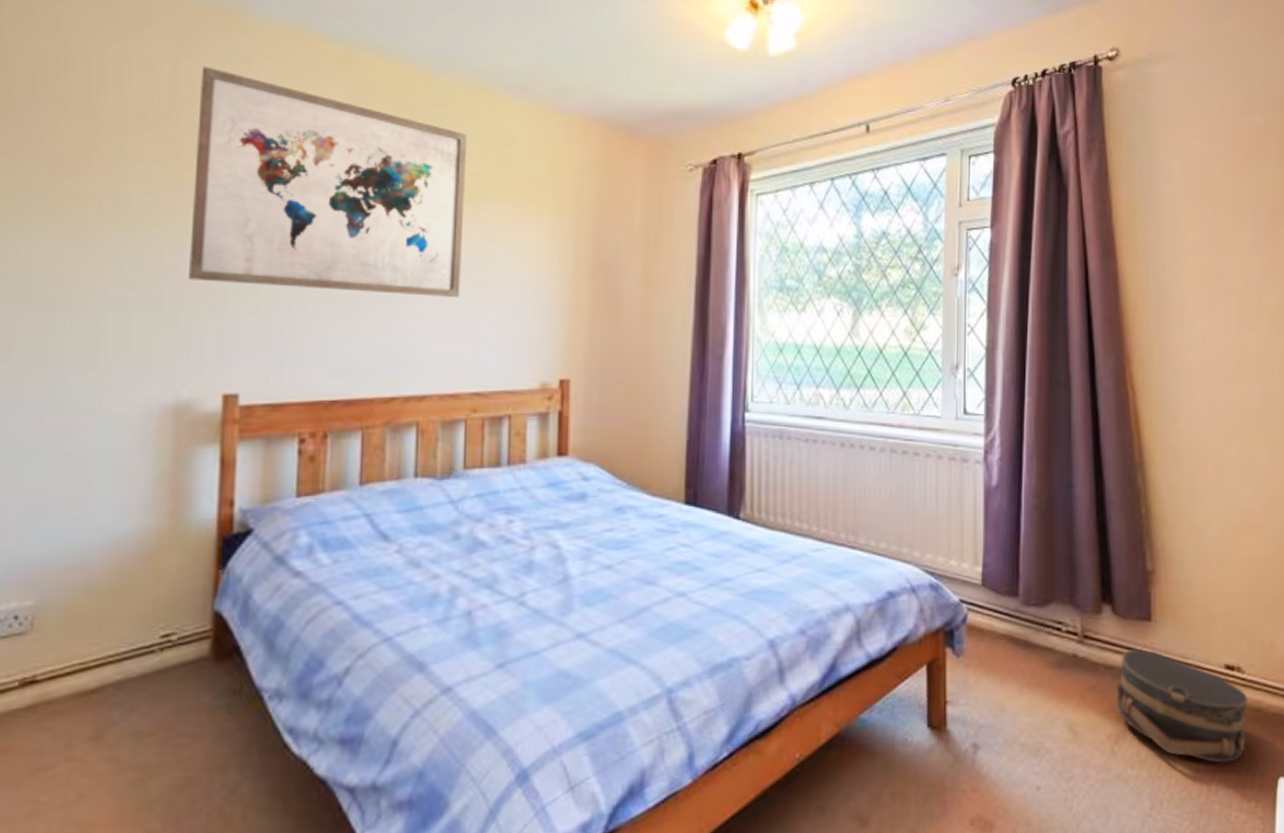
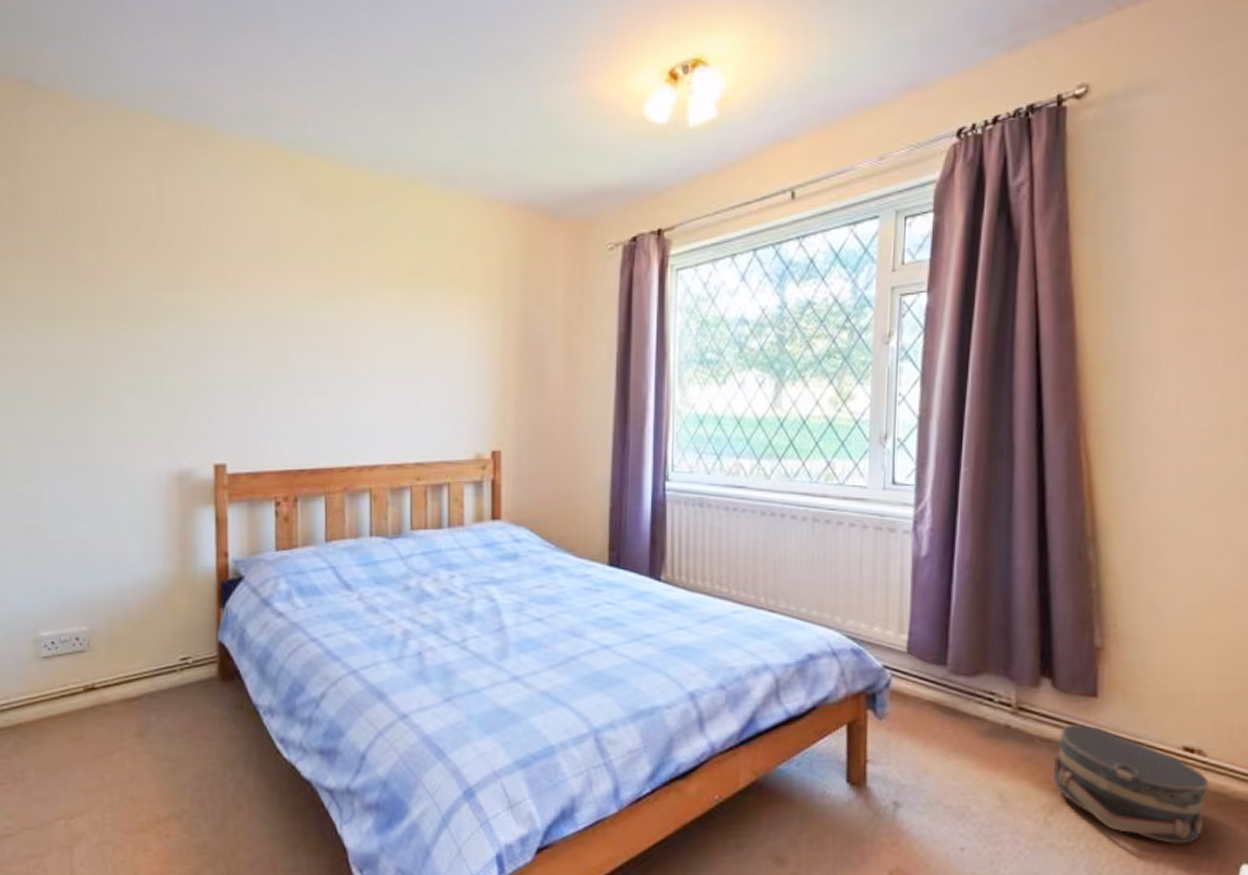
wall art: present [189,66,468,297] -> none [180,181,404,377]

